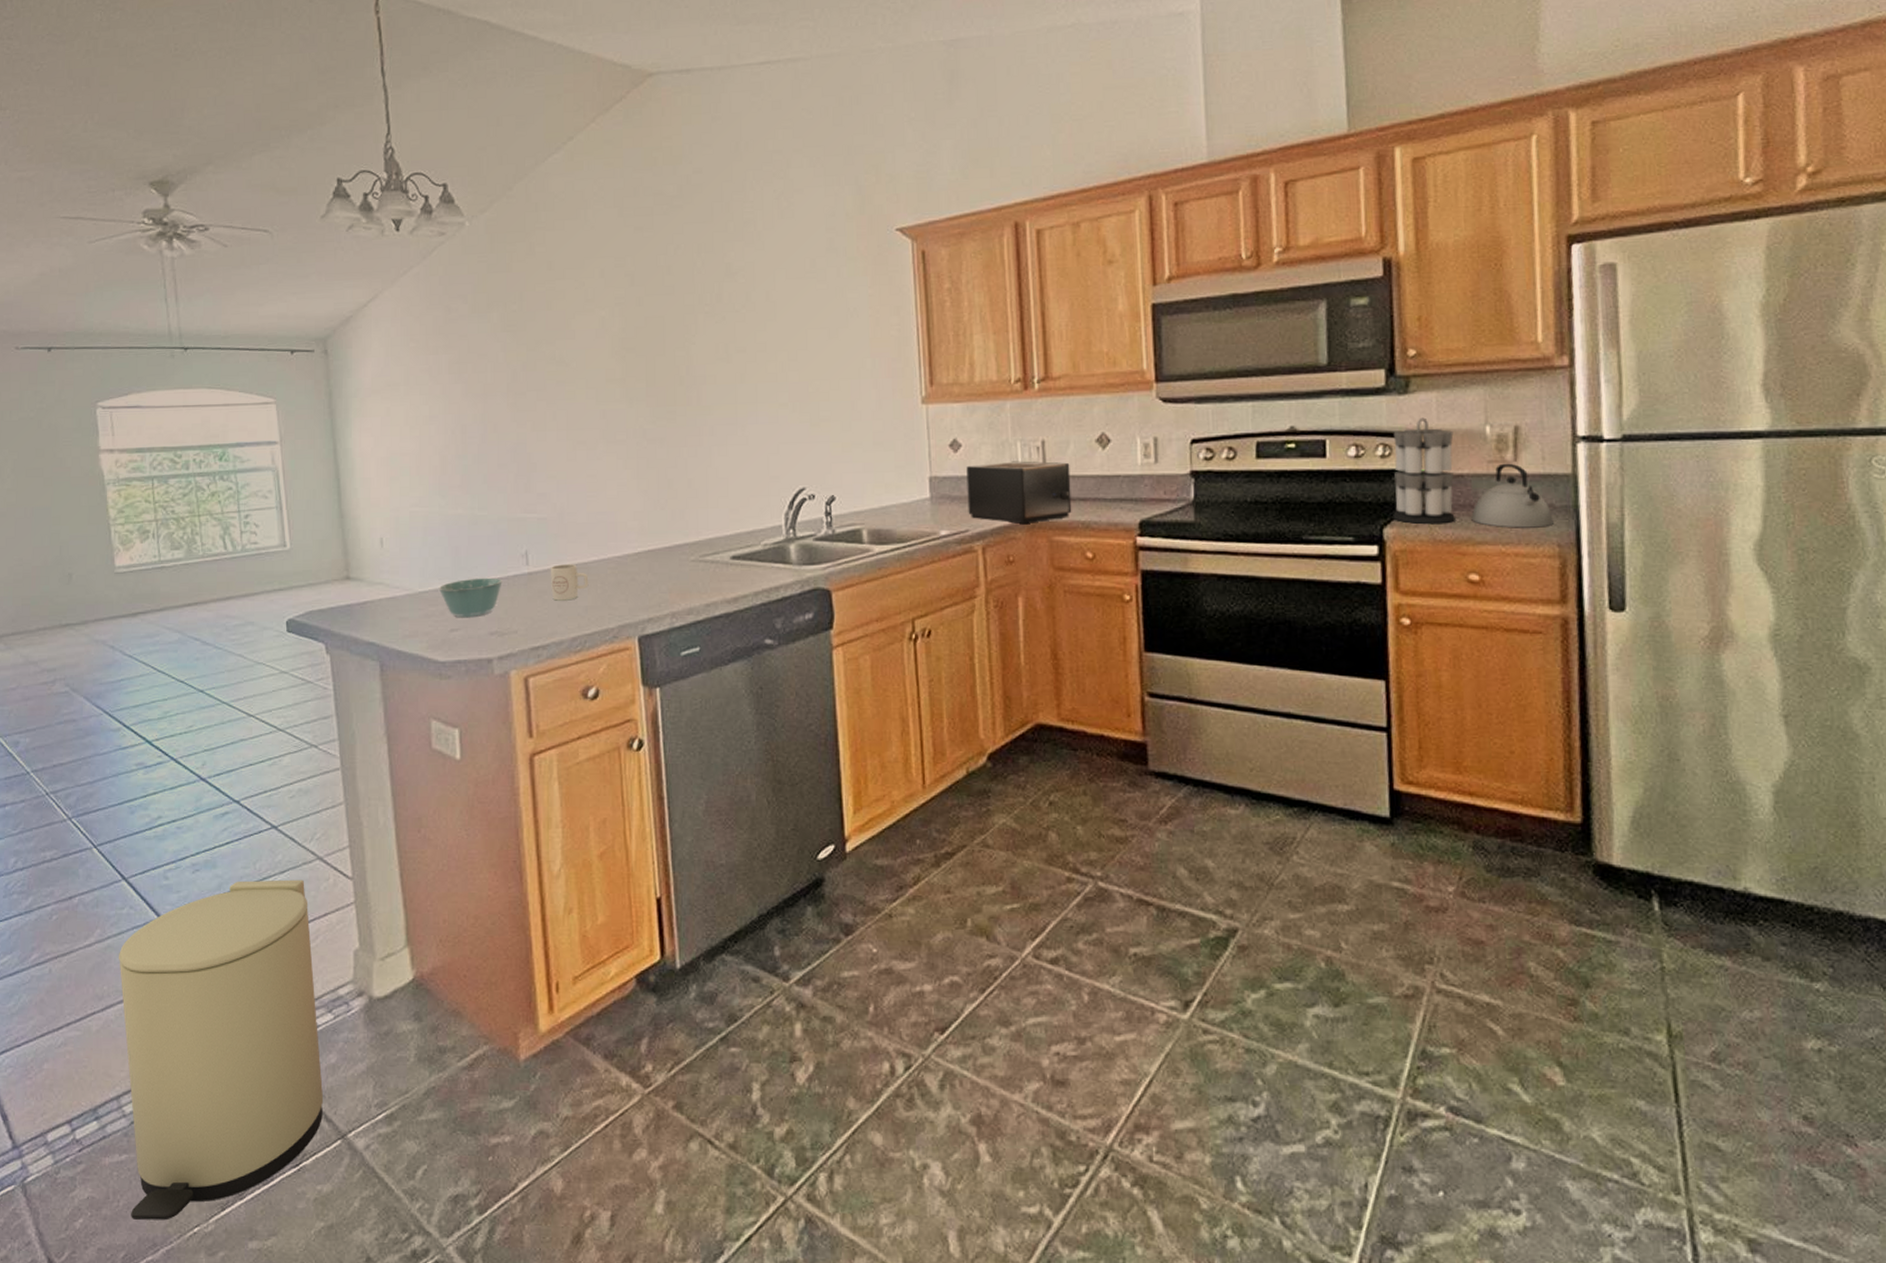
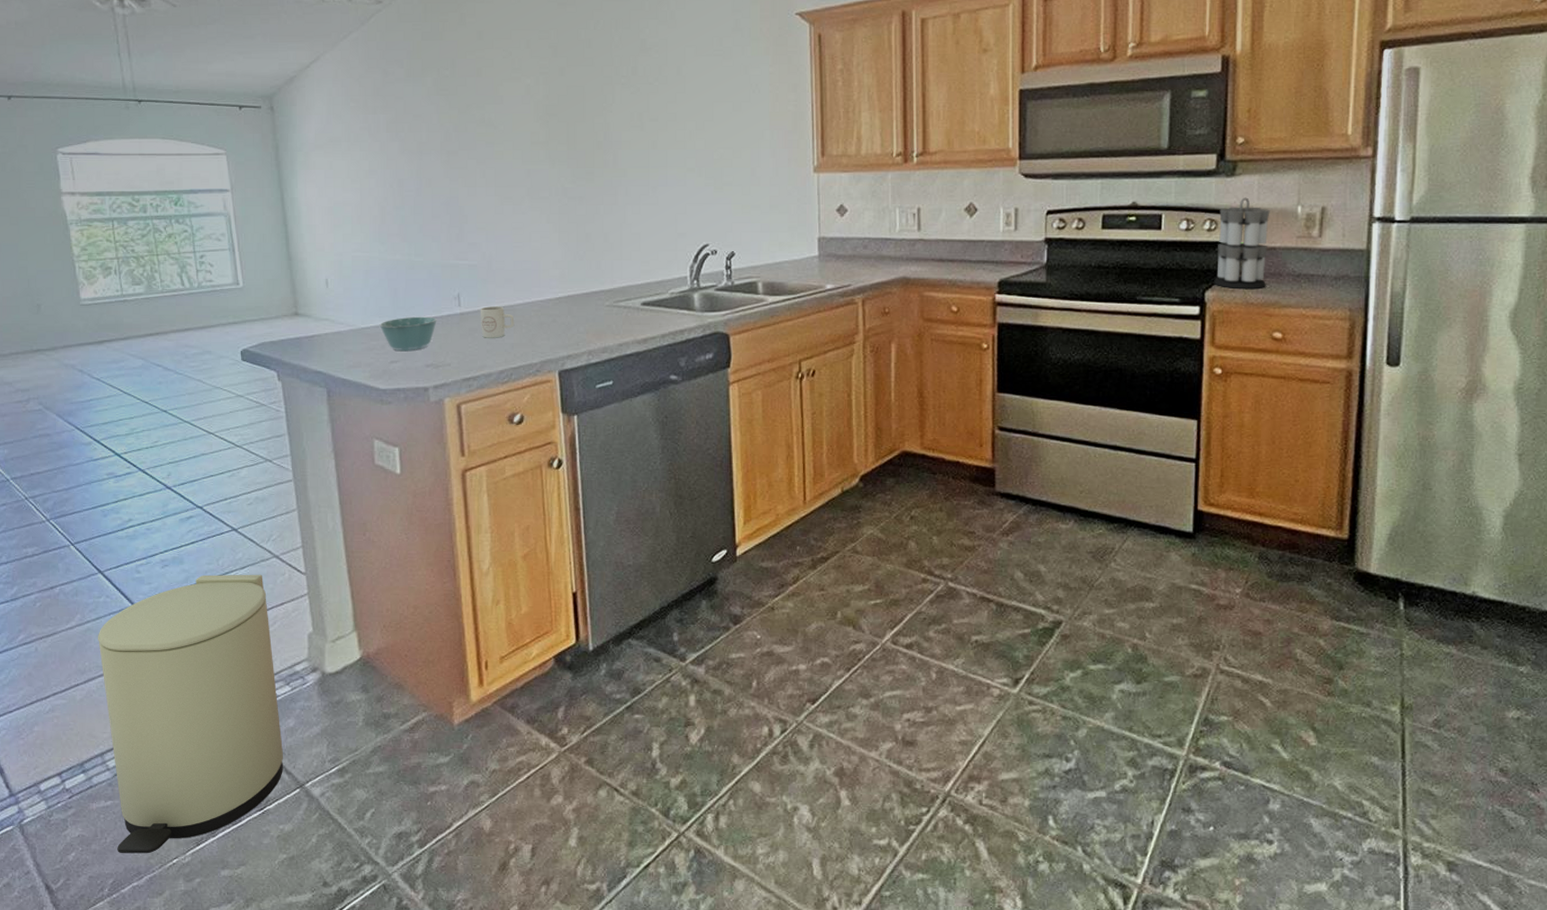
toaster: present [966,461,1072,524] -> none [851,225,941,280]
kettle: present [1471,463,1554,528] -> none [1279,239,1347,294]

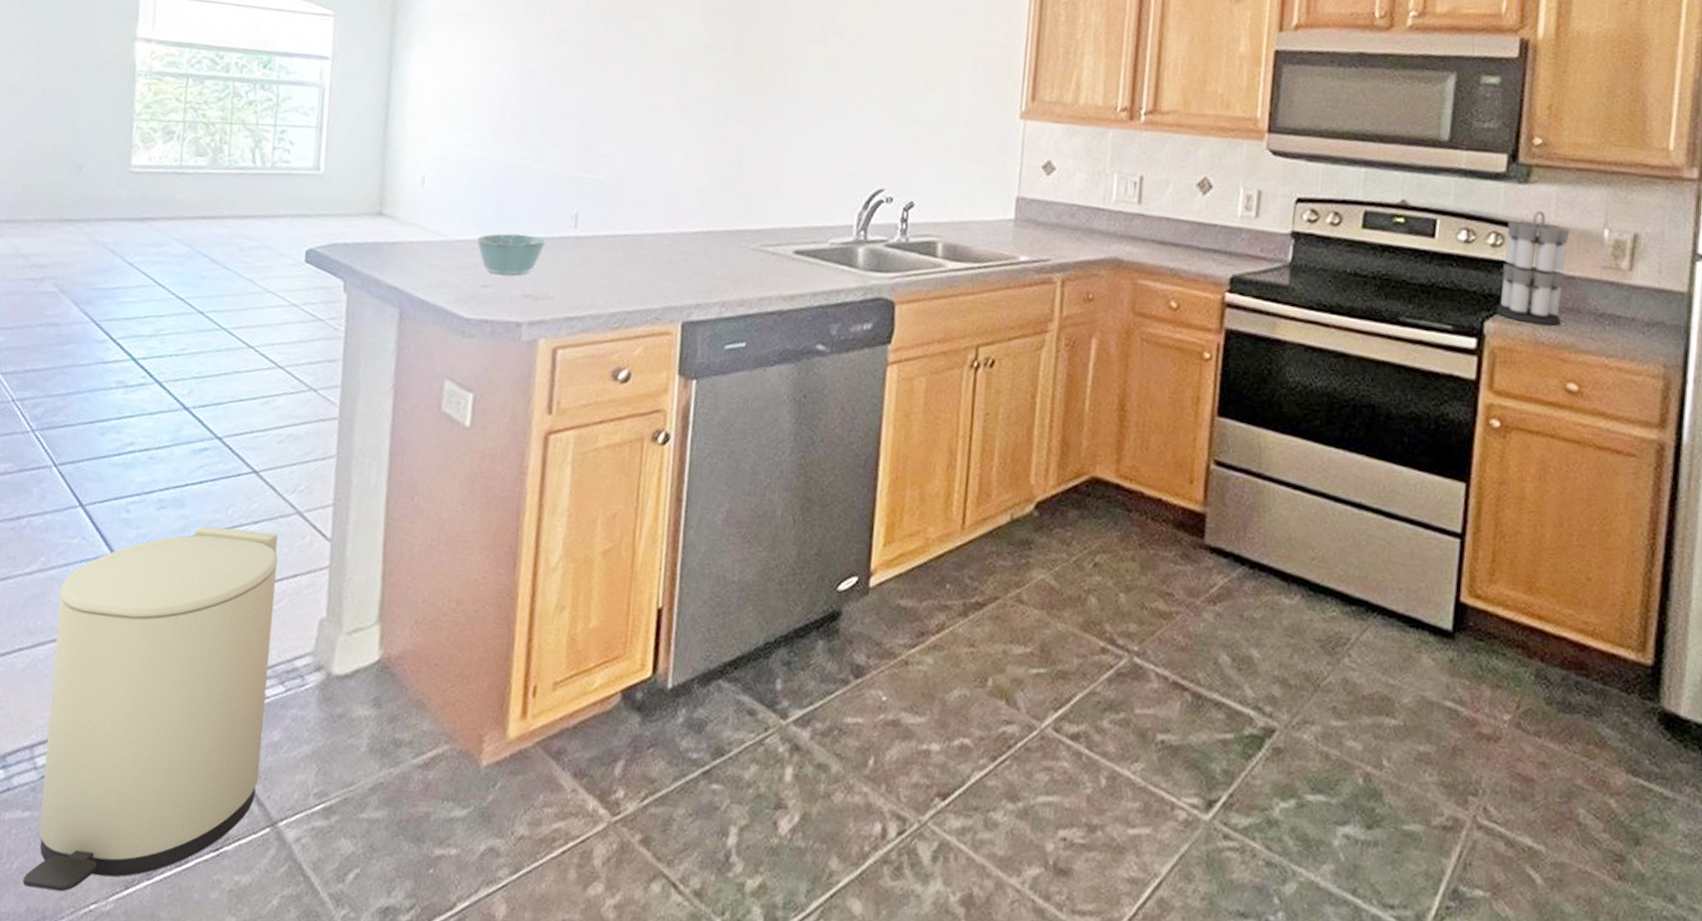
mug: present [480,306,515,338] -> none [596,232,639,273]

